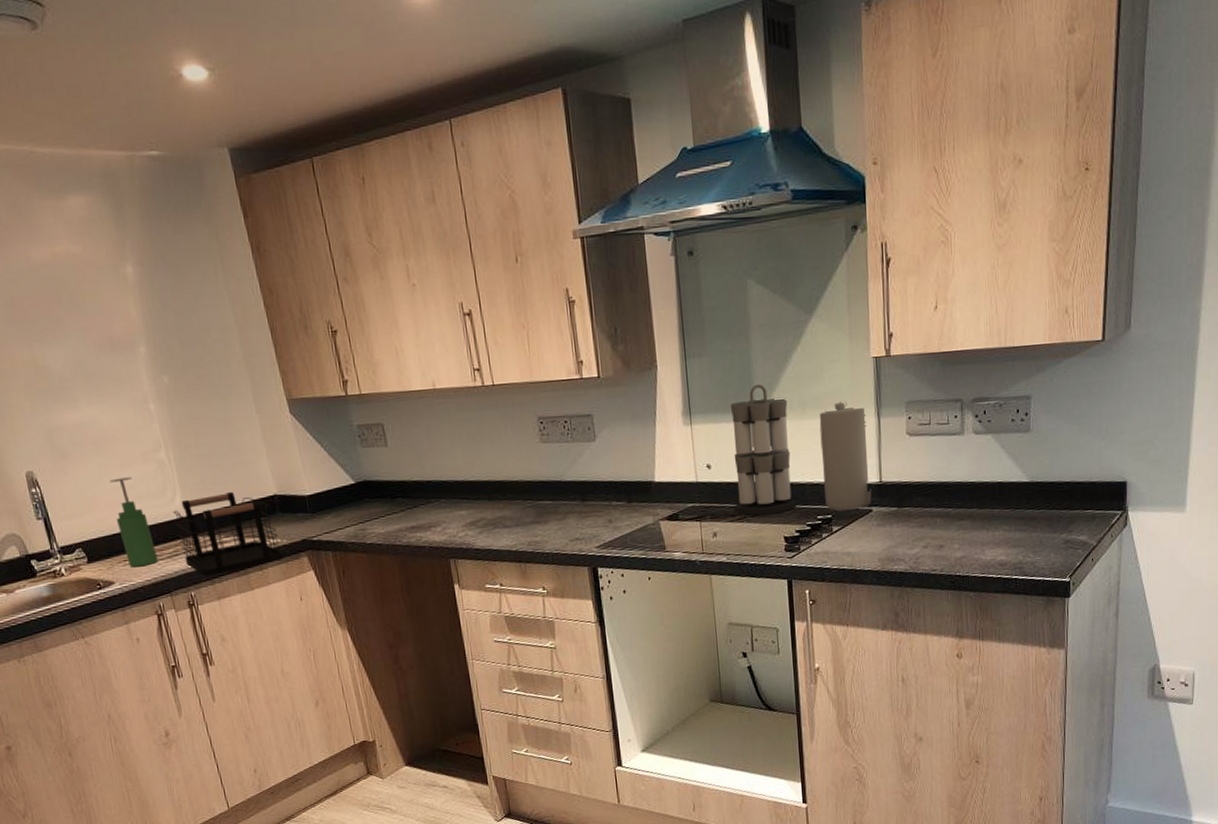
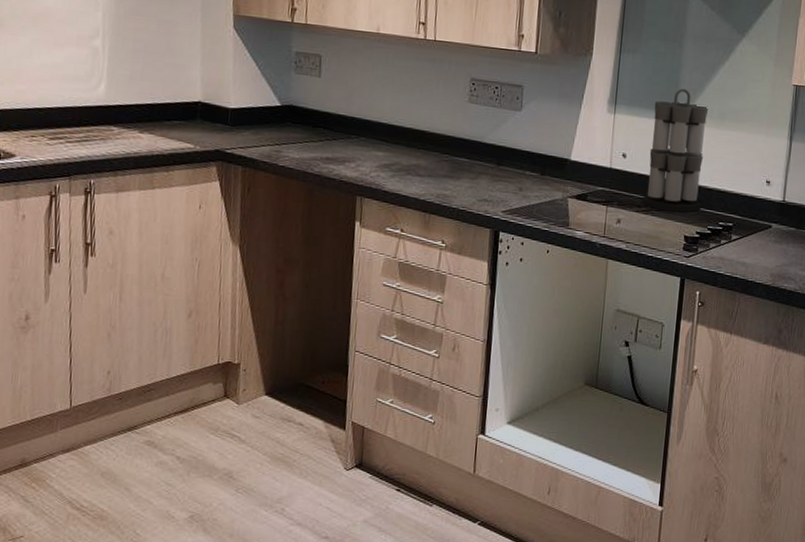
soap dispenser: present [110,477,159,568] -> none [34,55,67,146]
dish rack: present [173,492,282,577] -> none [92,89,193,168]
paper towel holder: present [819,401,872,512] -> none [729,119,779,223]

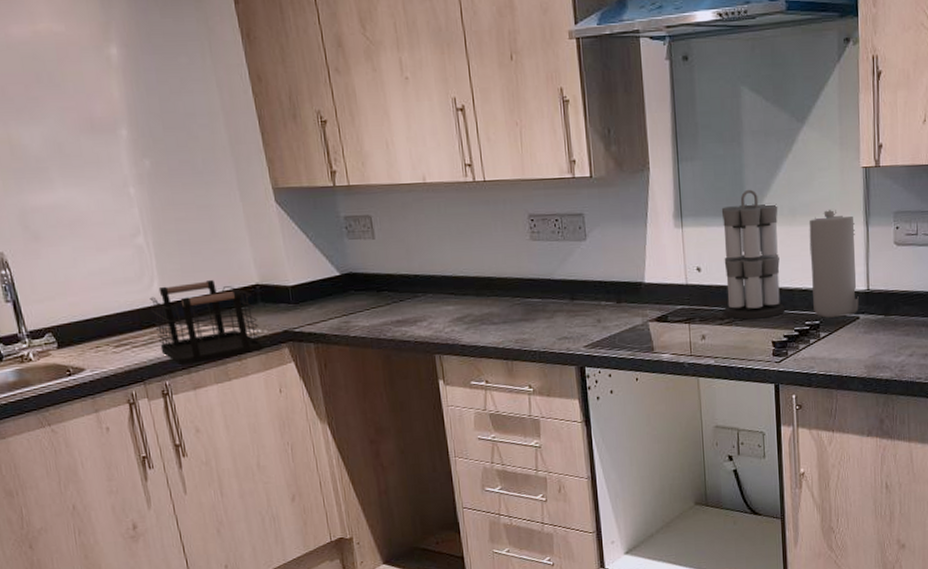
dish rack: none [92,89,193,168] -> present [149,280,262,366]
paper towel holder: none [729,119,779,223] -> present [808,209,859,318]

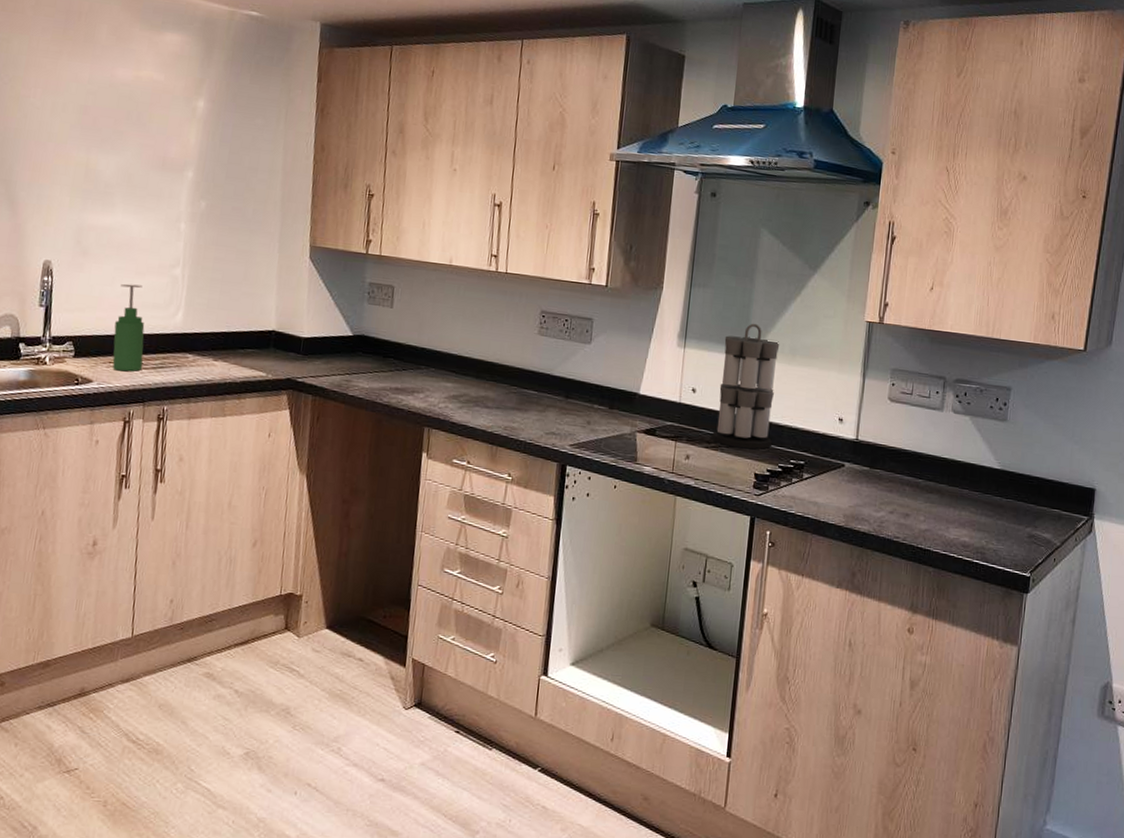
soap dispenser: none [85,261,133,354] -> present [112,283,145,372]
dish rack: present [149,280,262,366] -> none [168,317,266,395]
paper towel holder: present [808,209,859,318] -> none [800,355,852,462]

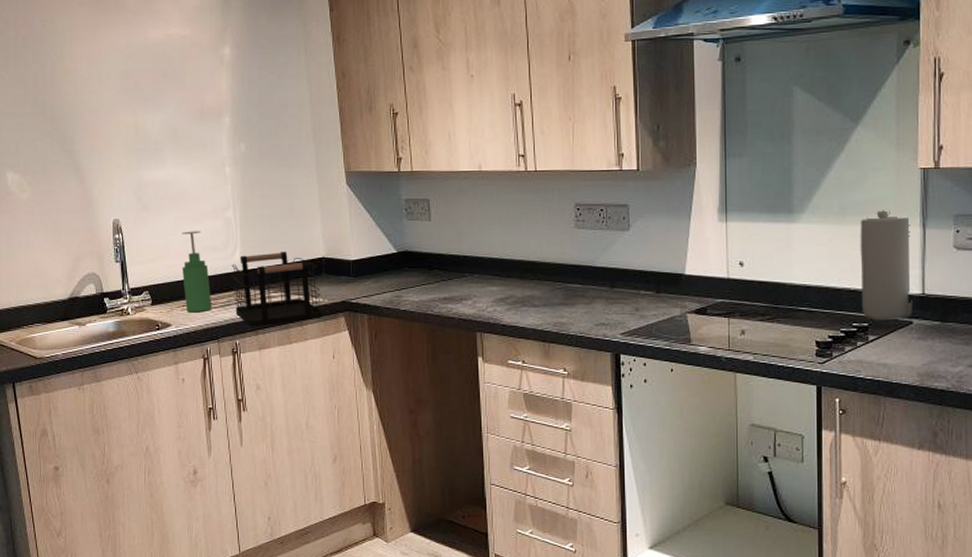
dish rack: none [168,317,266,395] -> present [231,252,322,327]
spice rack: present [710,323,780,450] -> none [765,187,832,317]
paper towel holder: none [800,355,852,462] -> present [860,209,913,321]

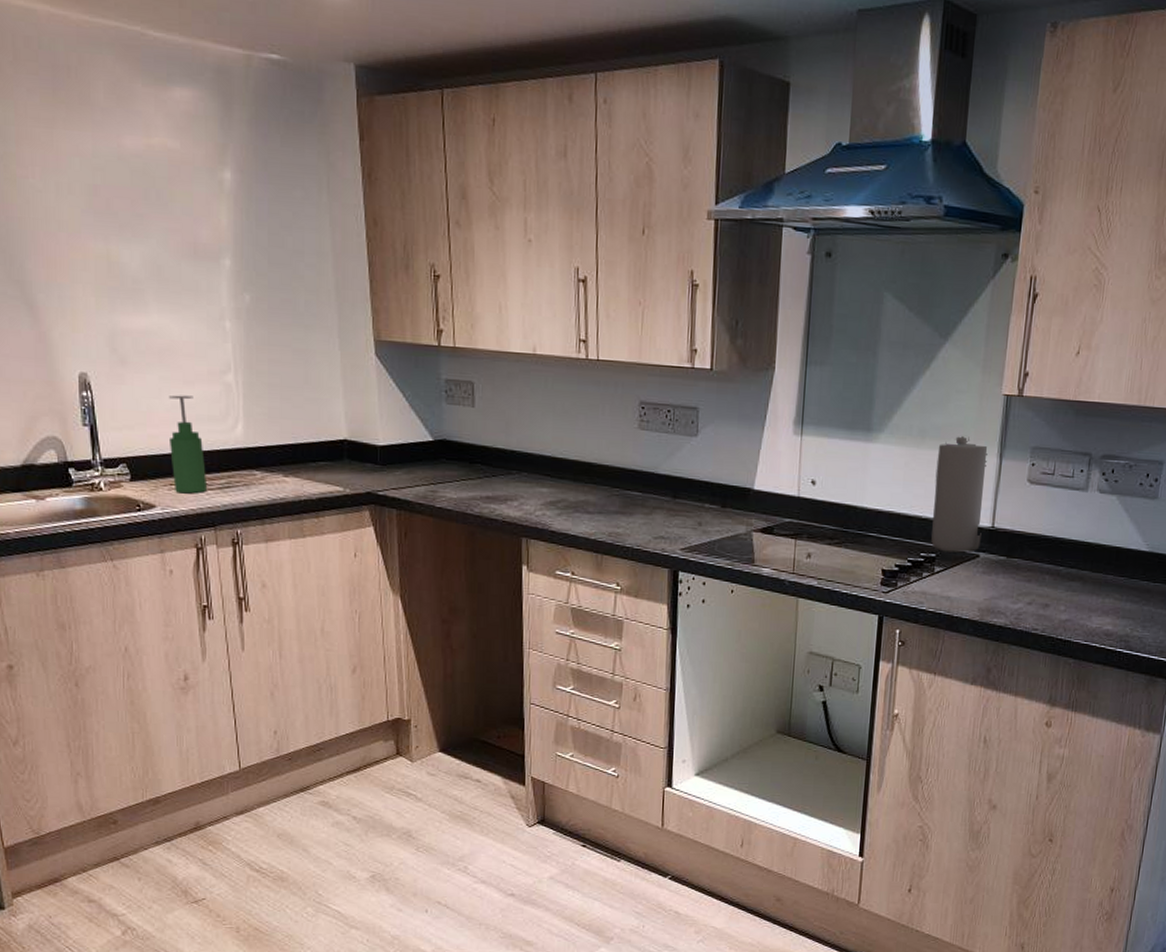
dish rack: present [231,252,322,327] -> none [232,429,342,516]

